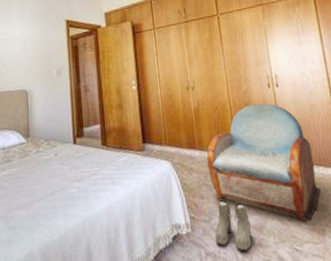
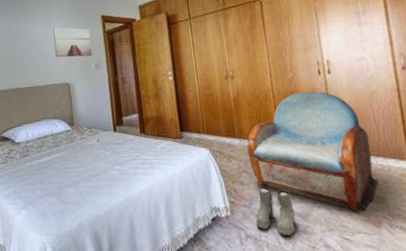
wall art: none [12,29,54,62] -> present [53,27,92,58]

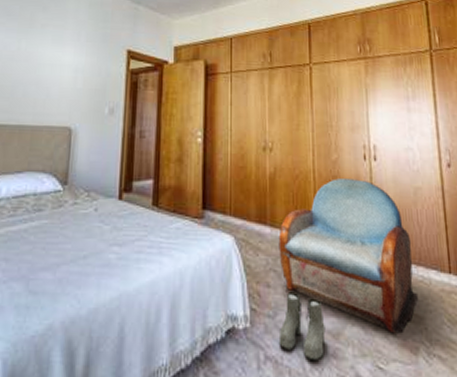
wall art: present [53,27,92,58] -> none [60,54,110,98]

